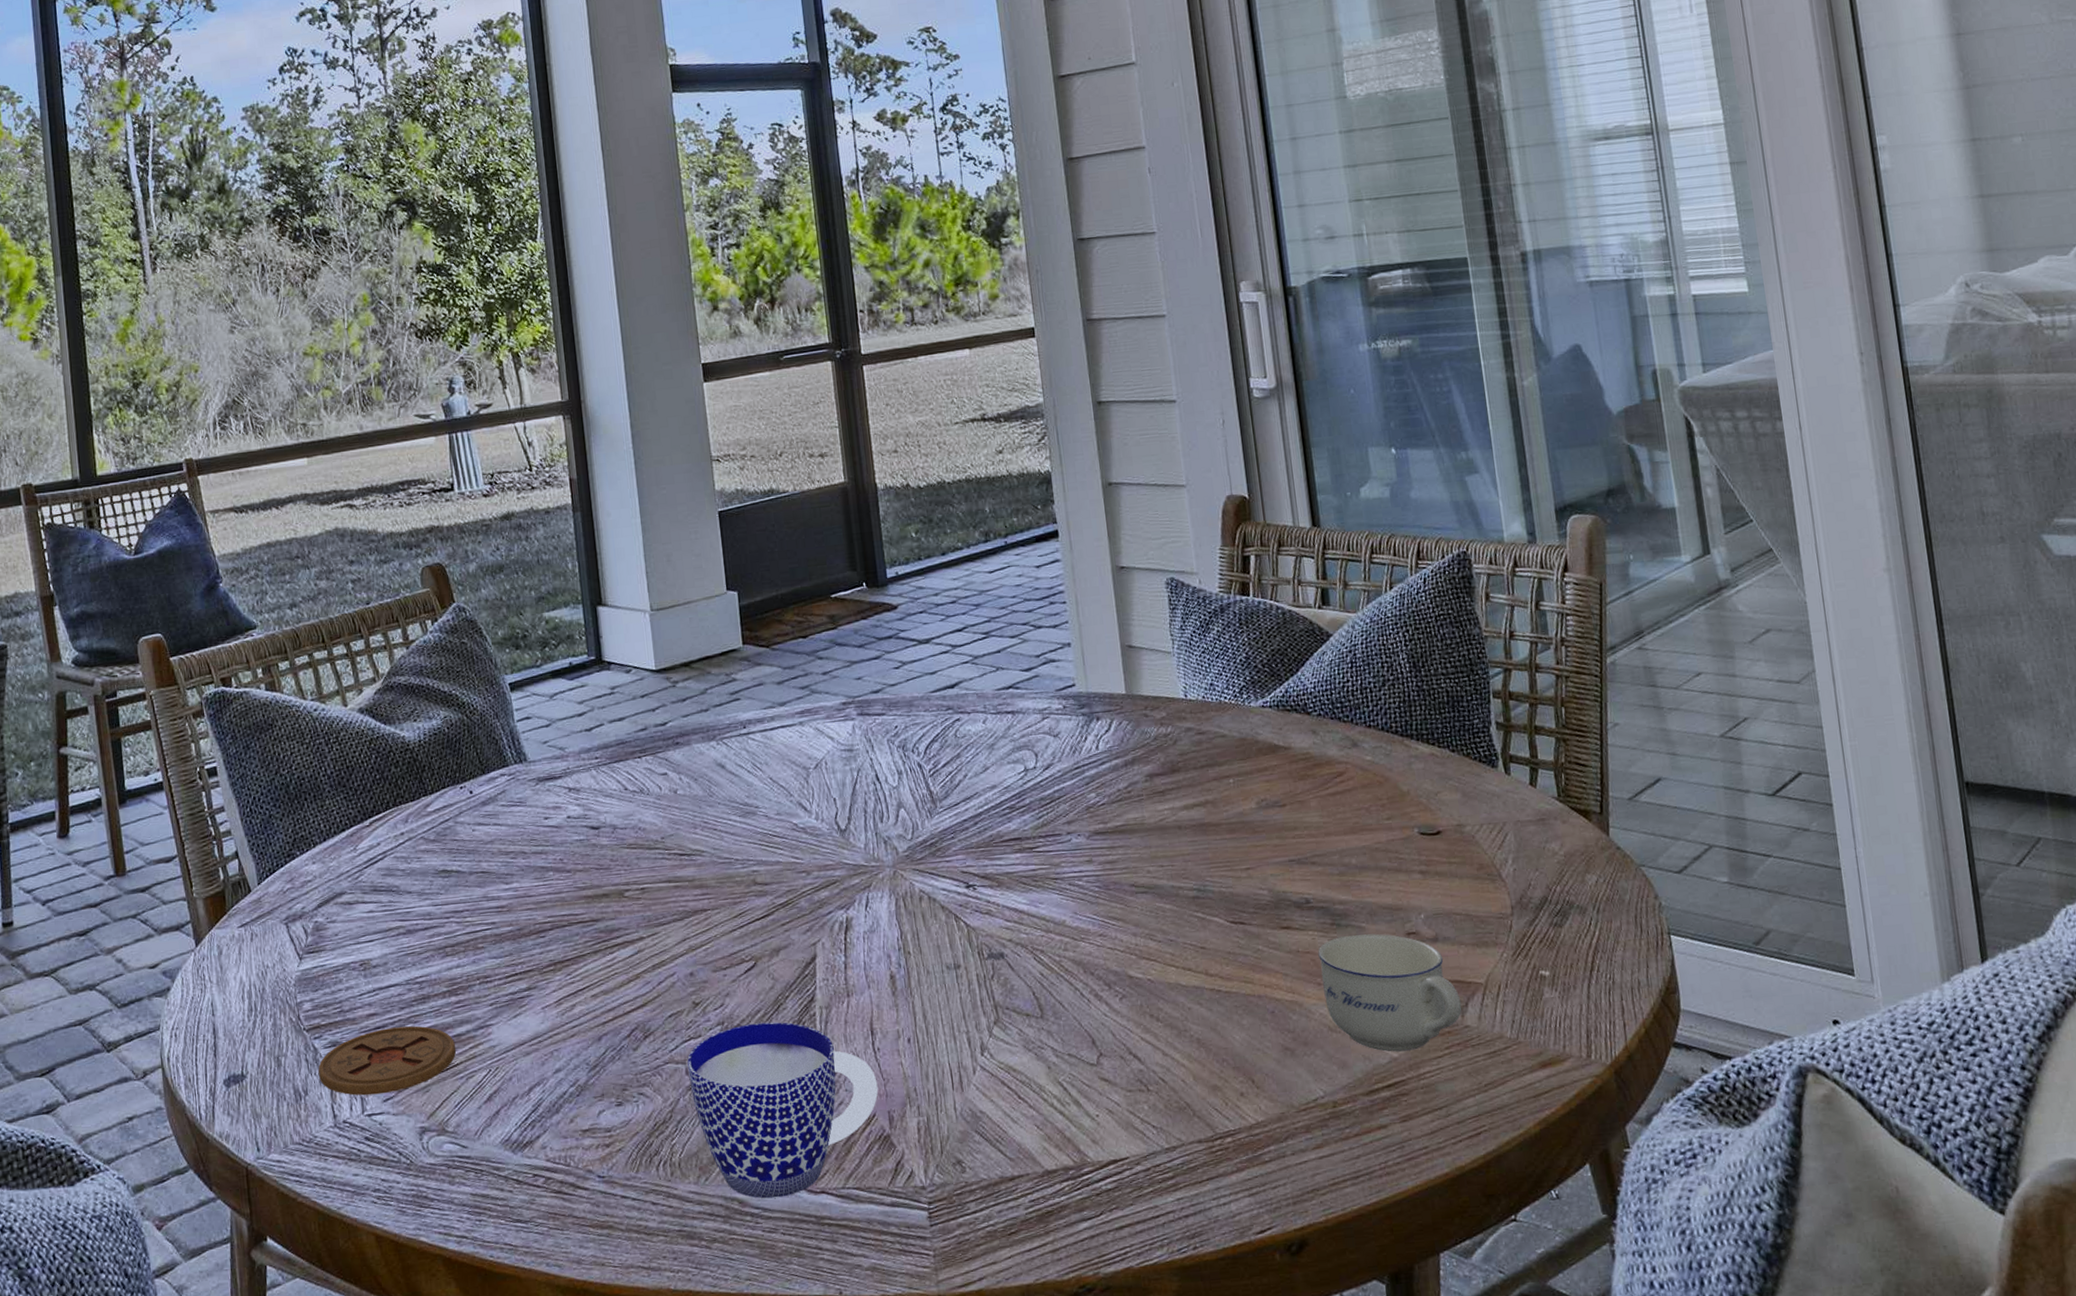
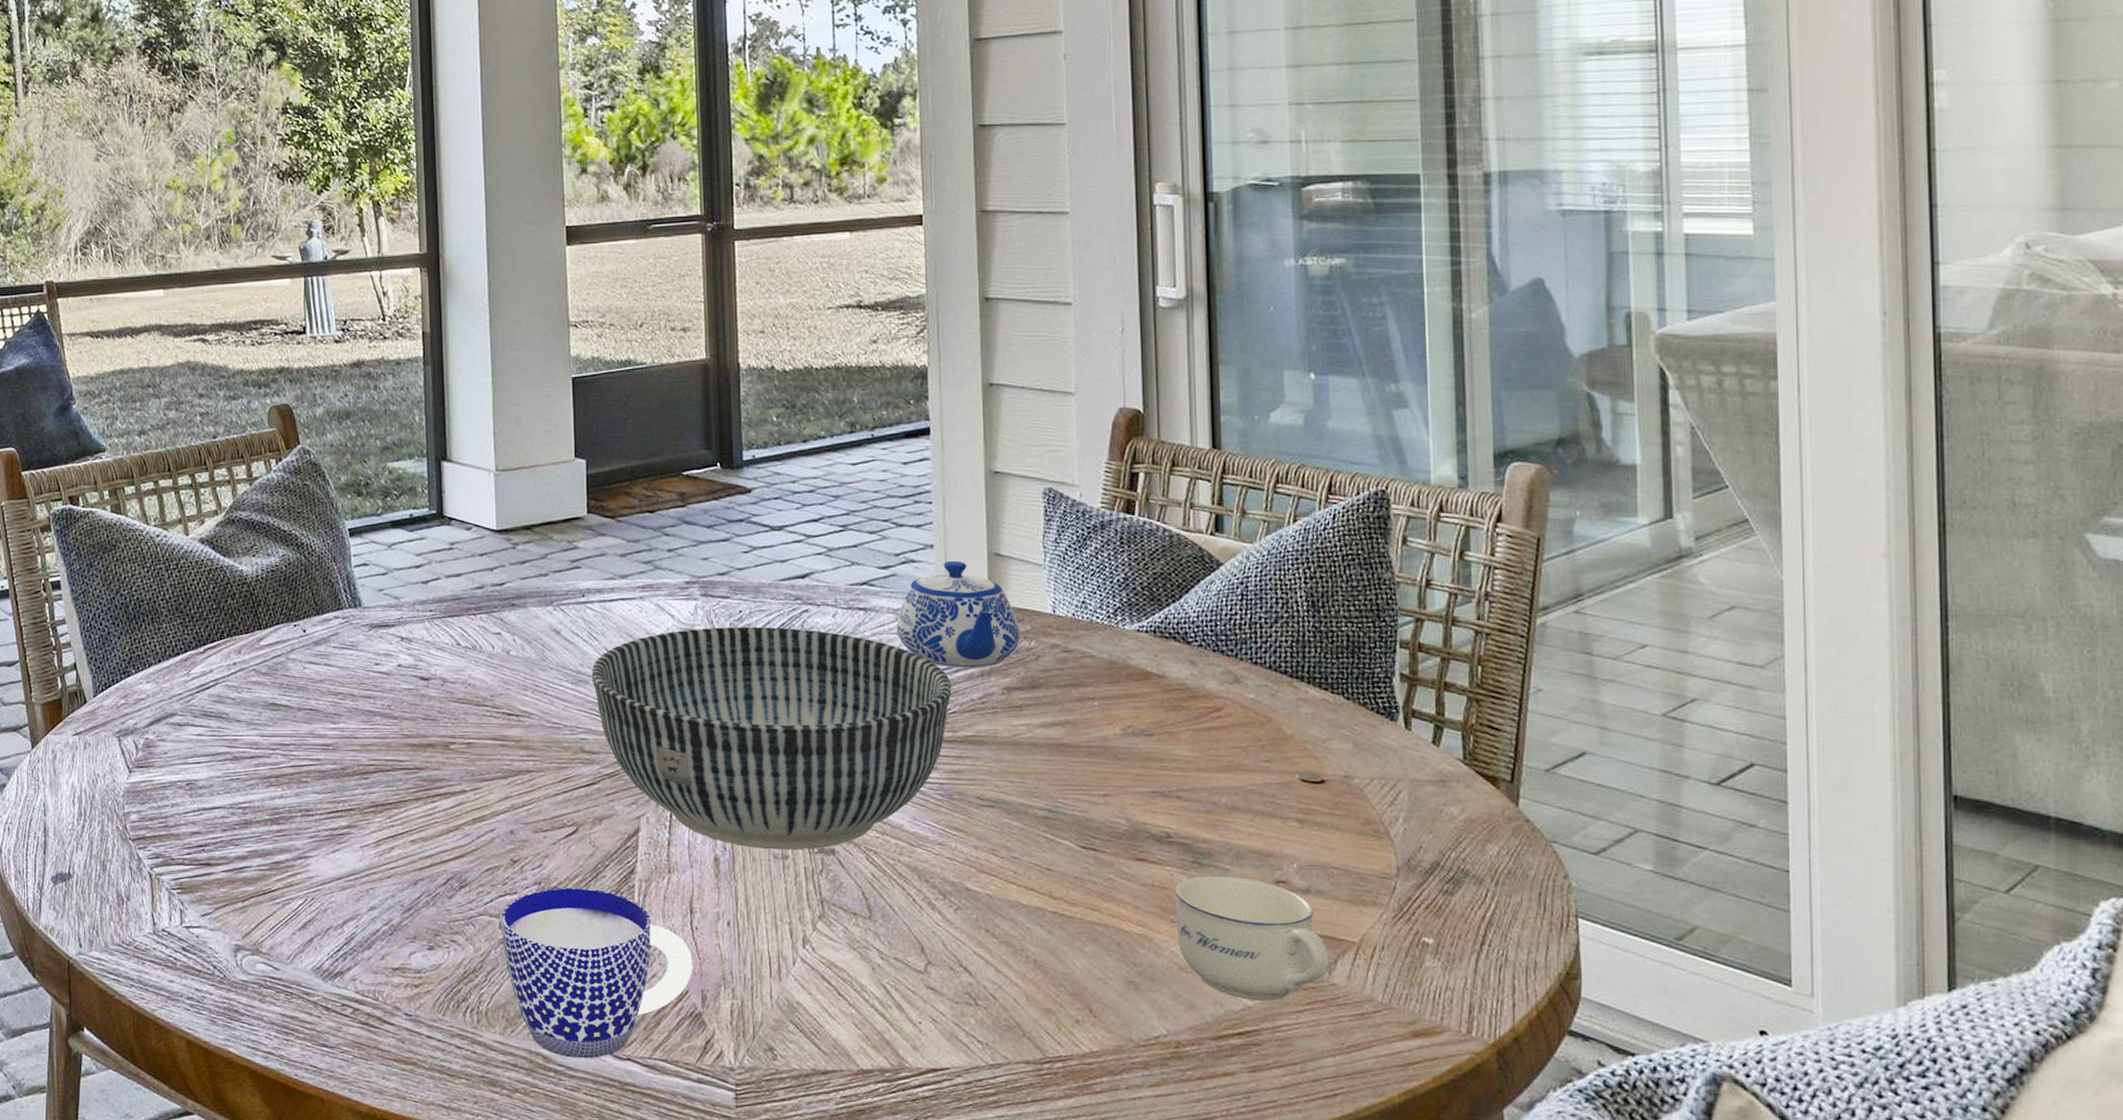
coaster: present [318,1025,456,1096] -> none [140,847,274,909]
bowl: none [758,738,1100,962] -> present [591,626,952,850]
teapot: none [1042,656,1158,761] -> present [896,560,1021,668]

